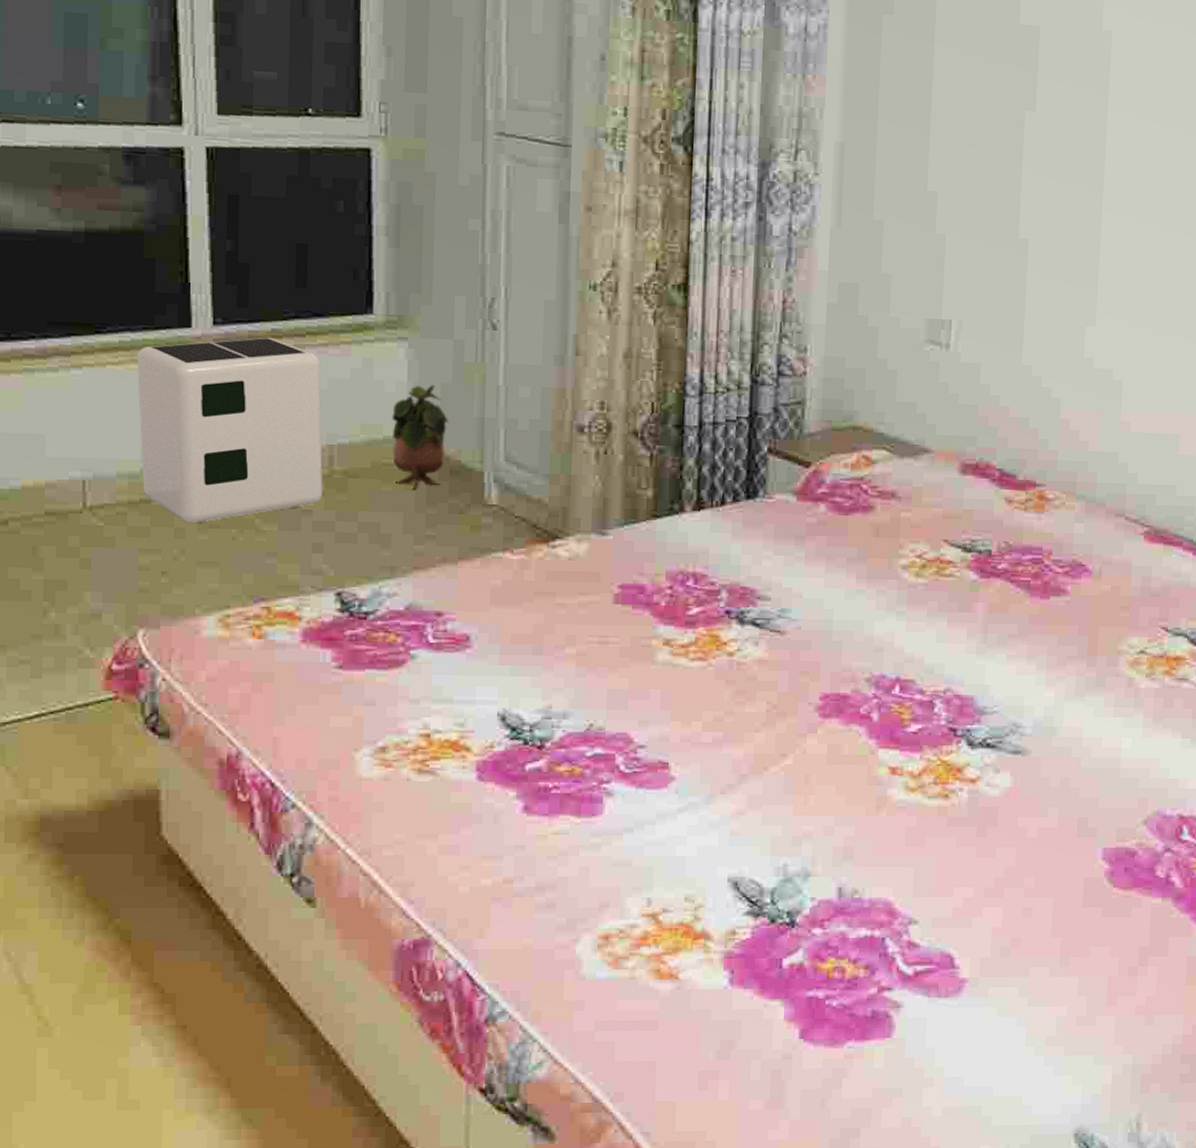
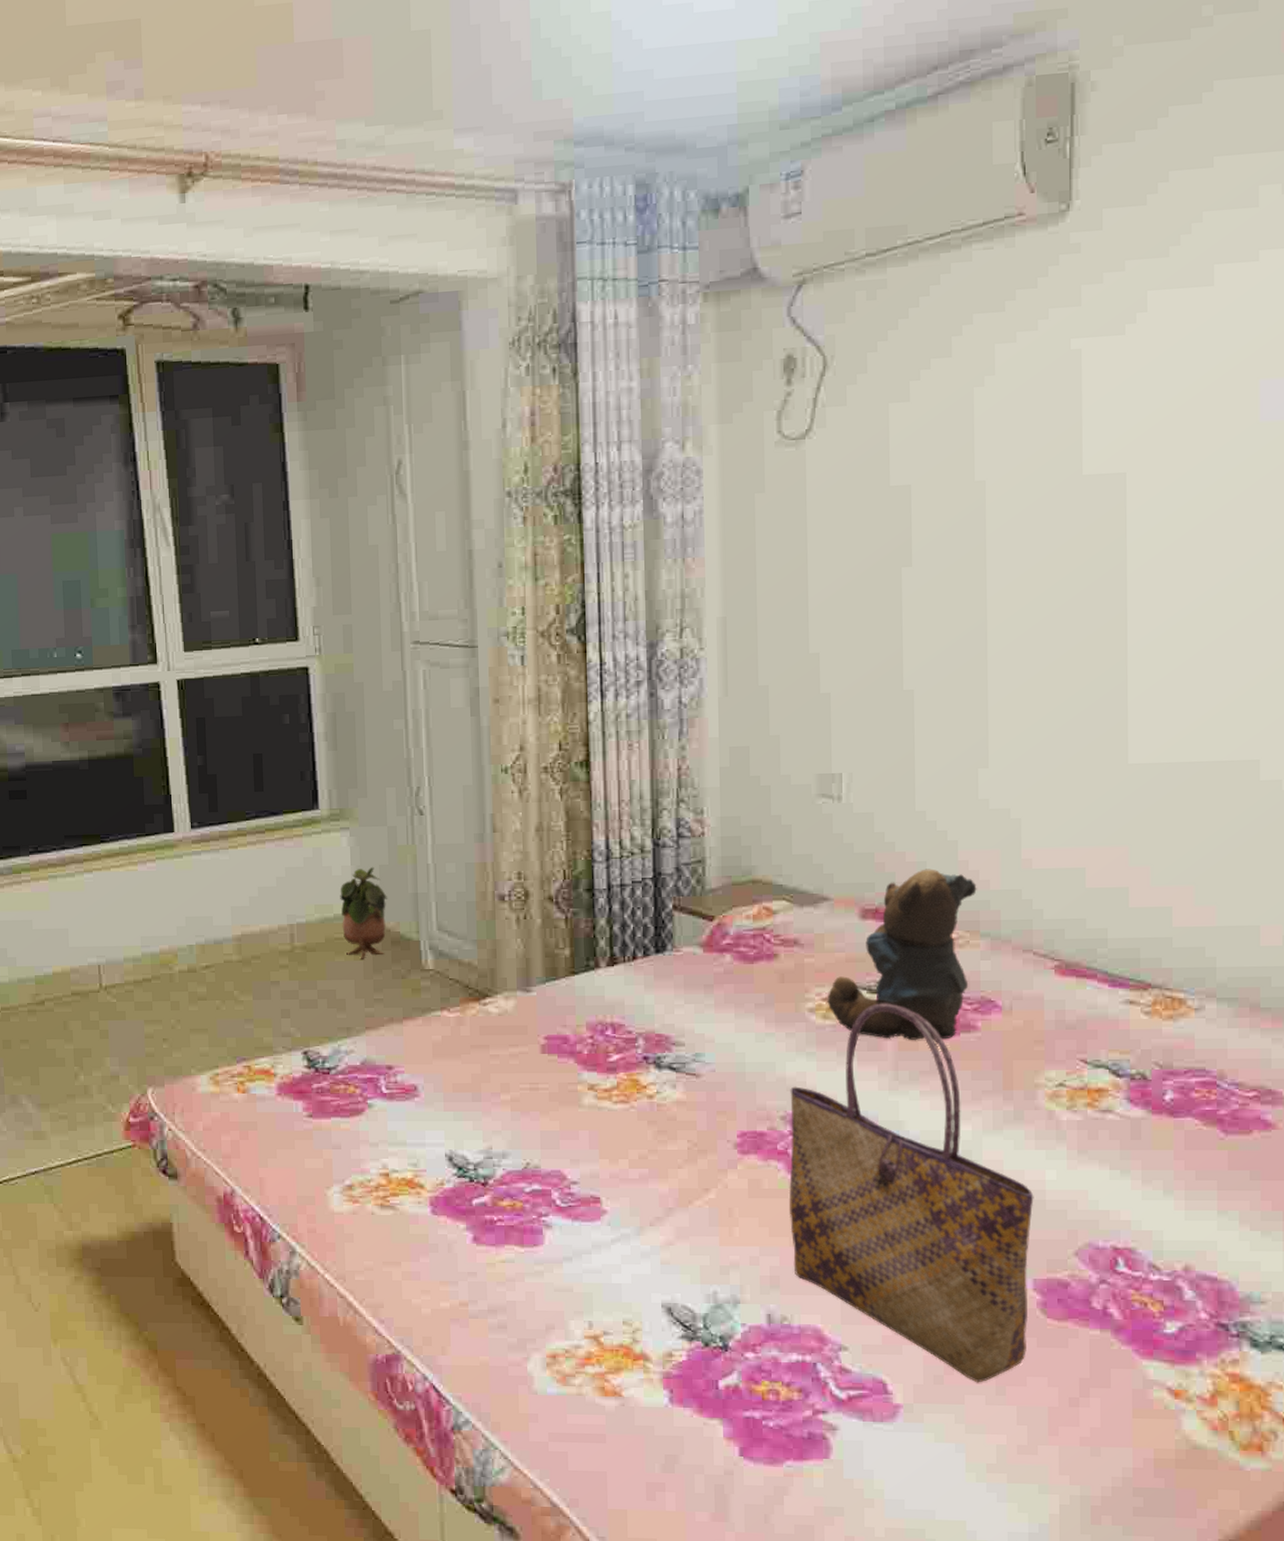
air purifier: present [137,337,323,524] -> none [134,835,287,997]
tote bag: none [868,563,1109,955] -> present [788,1003,1034,1383]
teddy bear: none [920,425,1076,604] -> present [827,868,977,1041]

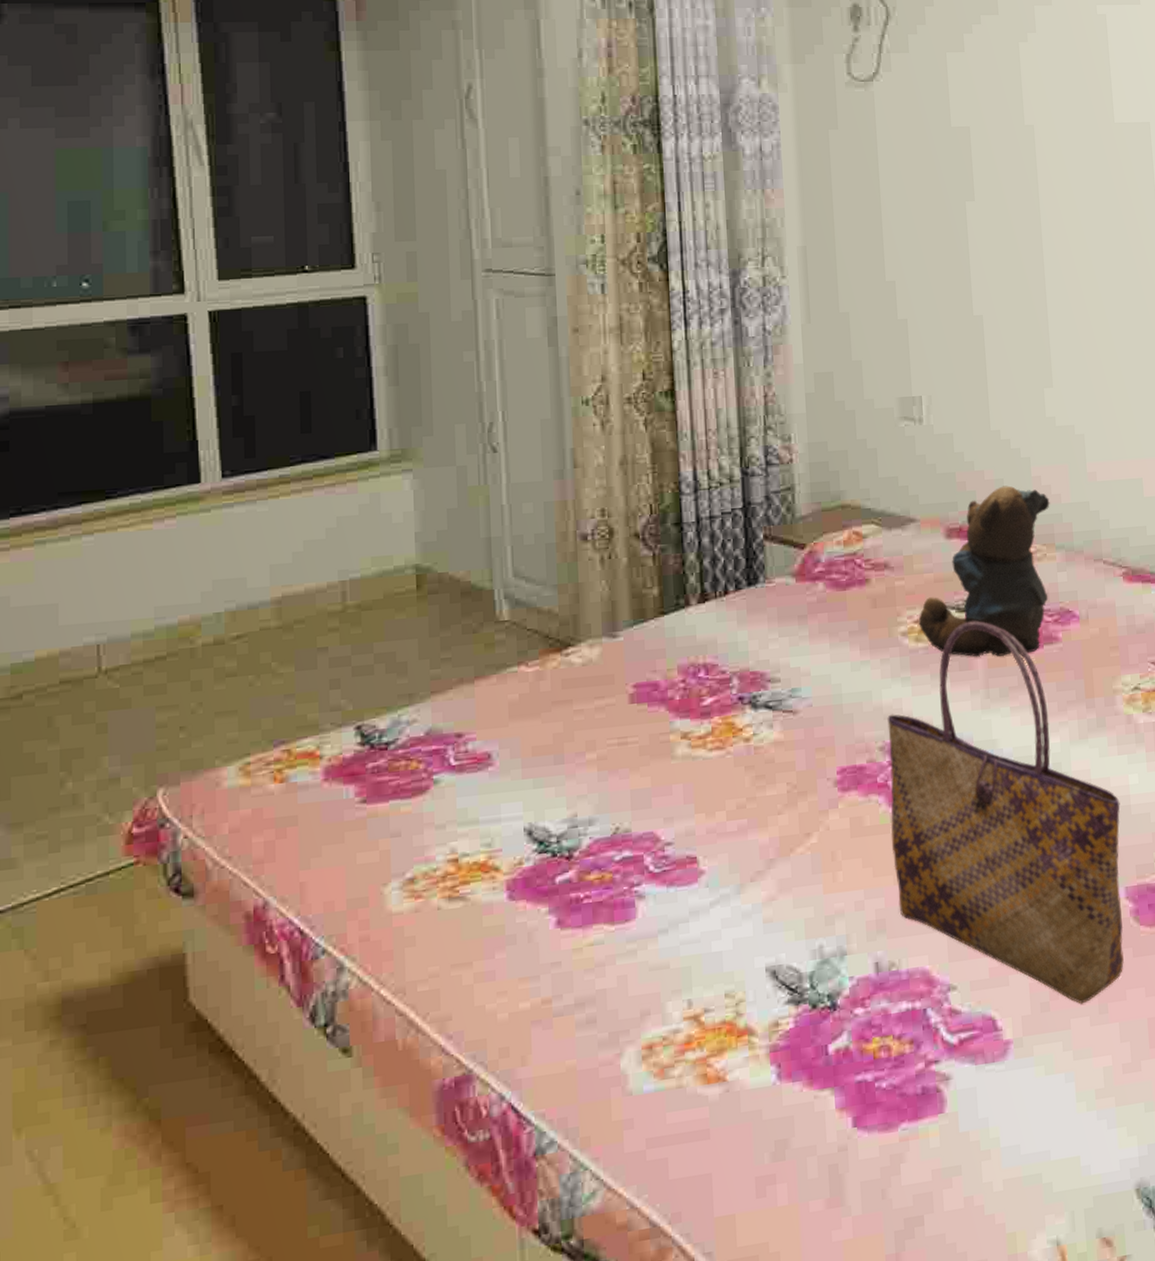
potted plant: present [340,866,388,959] -> none [401,510,457,615]

